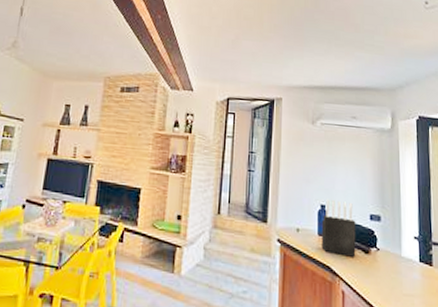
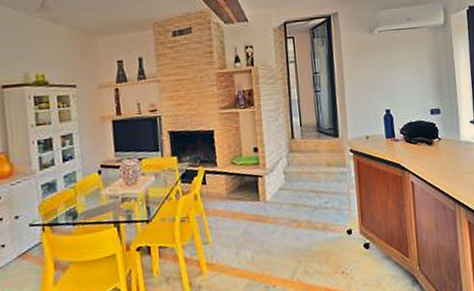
knife block: present [321,199,356,257] -> none [388,102,421,152]

